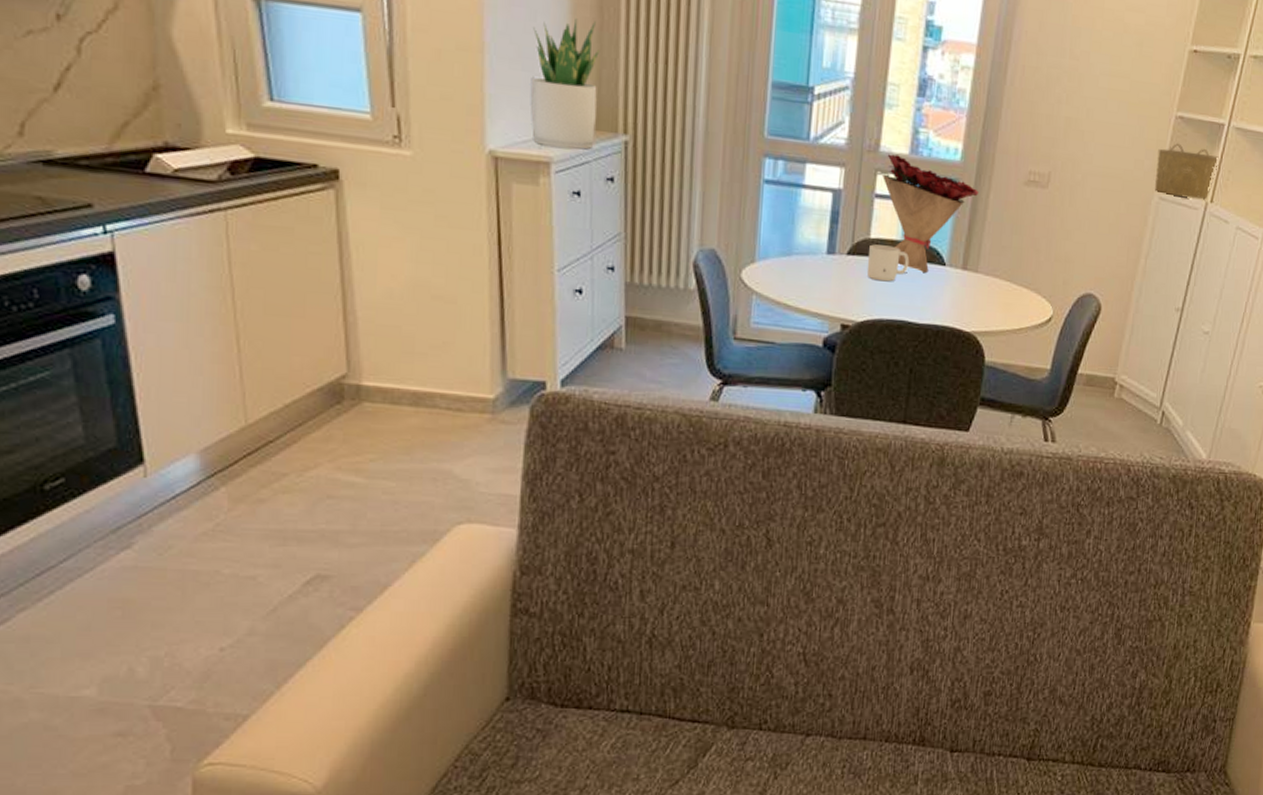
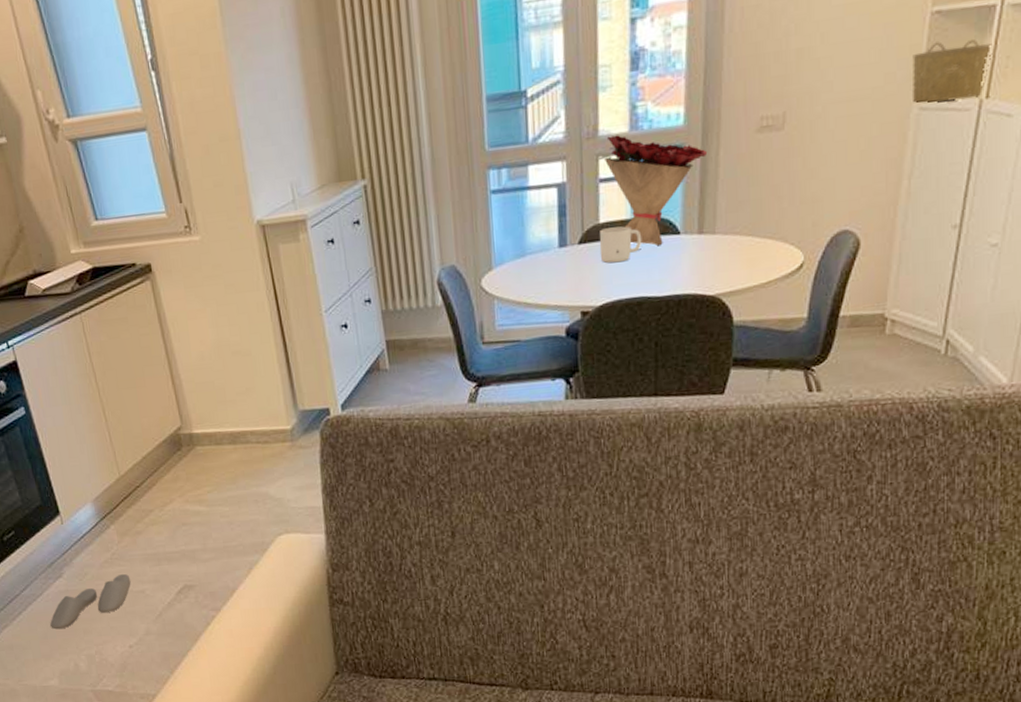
slippers: none [99,553,238,619] -> present [50,574,131,630]
planter: present [530,18,599,150] -> none [276,84,339,206]

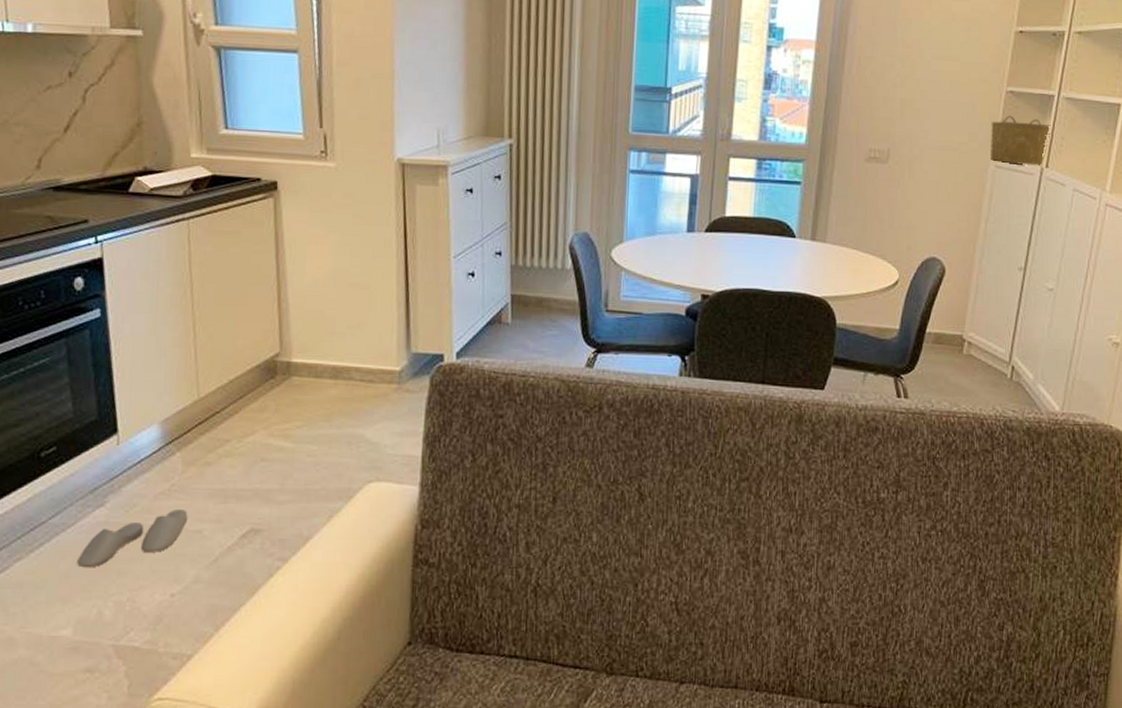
flower bouquet: present [597,135,708,246] -> none [729,141,824,245]
mug: present [599,226,642,263] -> none [723,221,762,255]

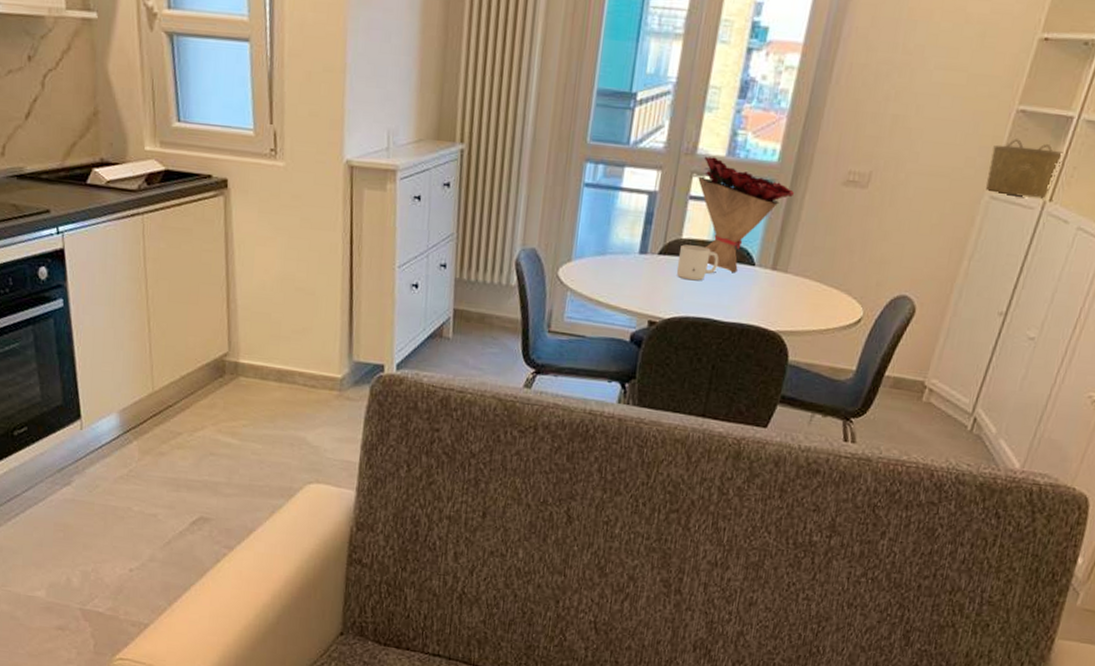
slippers: present [77,510,188,568] -> none [48,493,144,539]
mug: none [723,221,762,255] -> present [676,244,719,281]
flower bouquet: none [729,141,824,245] -> present [691,156,795,272]

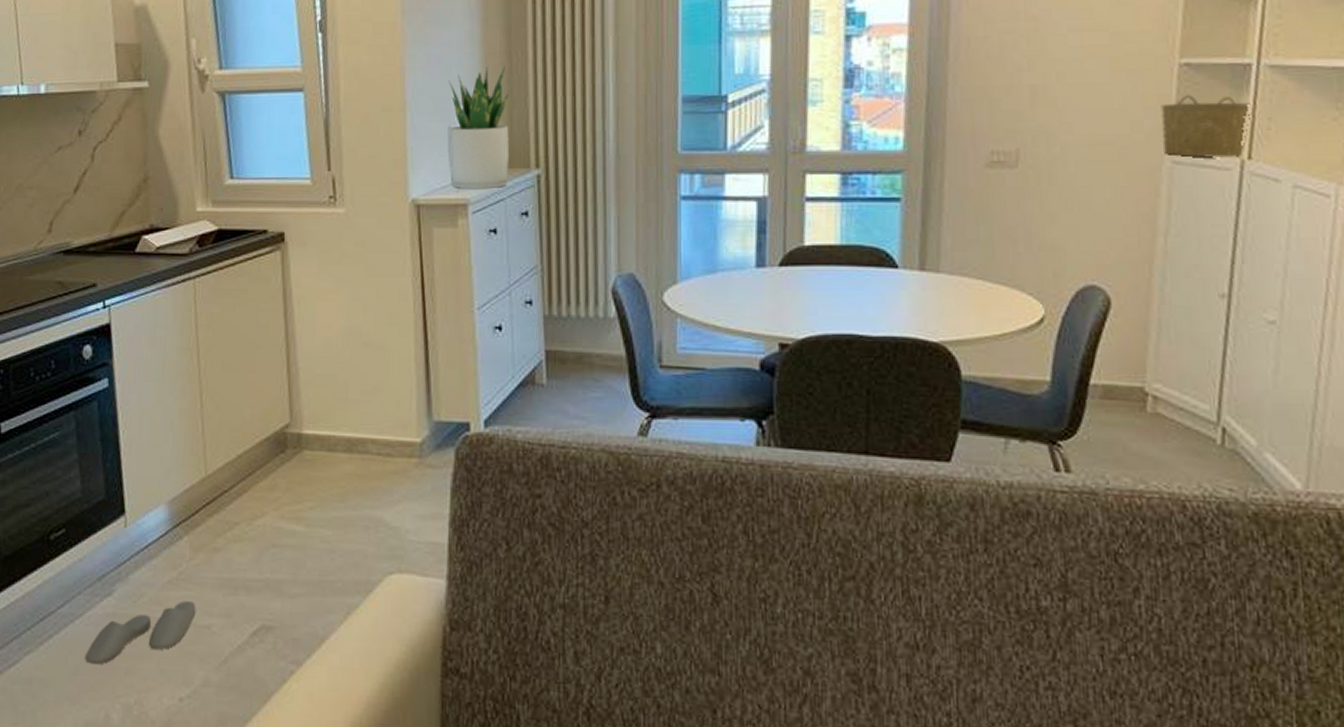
slippers: none [48,493,144,539] -> present [85,601,196,665]
planter: none [382,38,443,158] -> present [448,66,509,190]
mug: present [676,244,719,281] -> none [803,252,854,292]
flower bouquet: present [691,156,795,272] -> none [804,153,931,278]

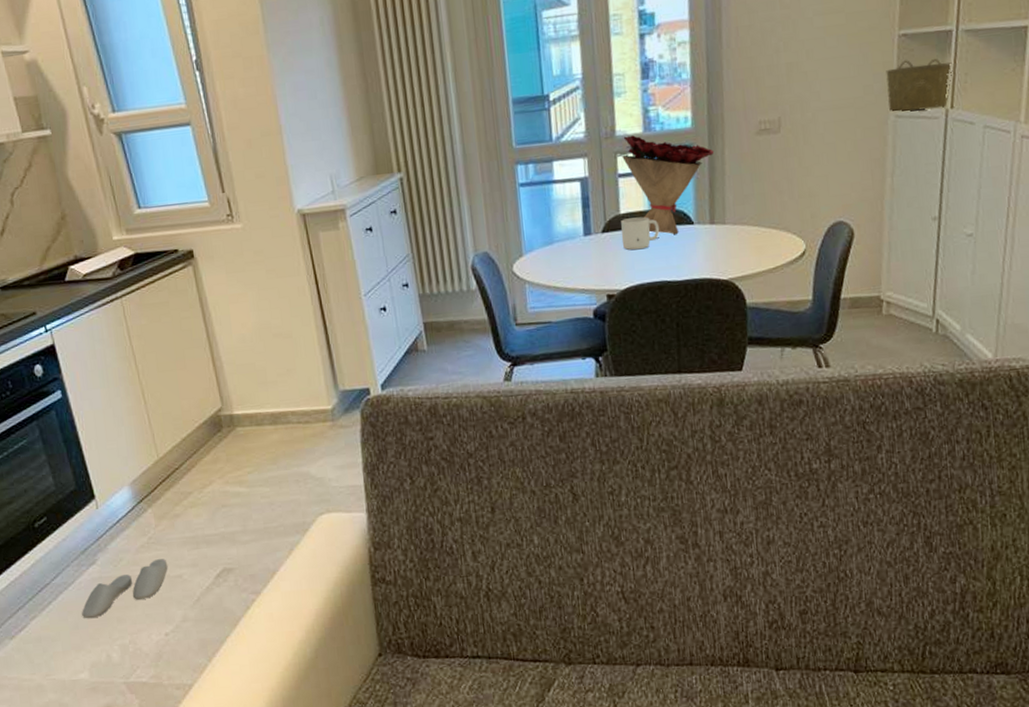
planter: present [448,66,509,190] -> none [316,86,376,197]
mug: none [803,252,854,292] -> present [621,216,660,251]
flower bouquet: none [804,153,931,278] -> present [616,135,714,234]

